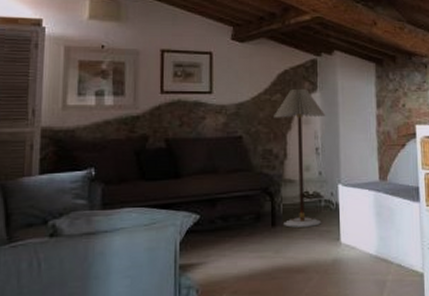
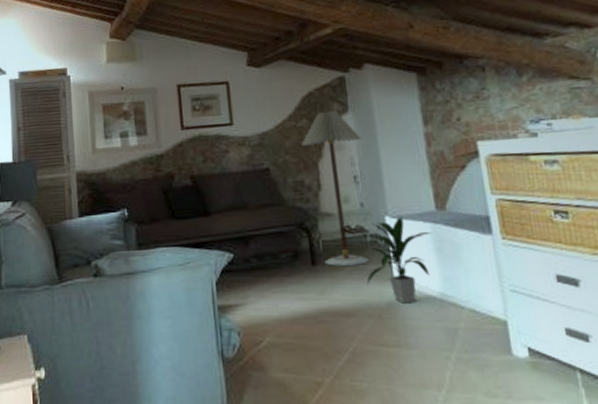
indoor plant: none [317,183,375,260] -> present [366,215,433,304]

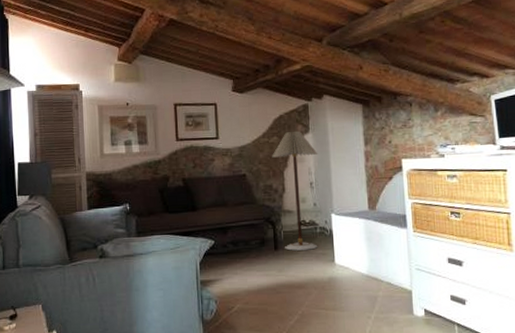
indoor plant: present [366,215,433,304] -> none [314,213,365,279]

